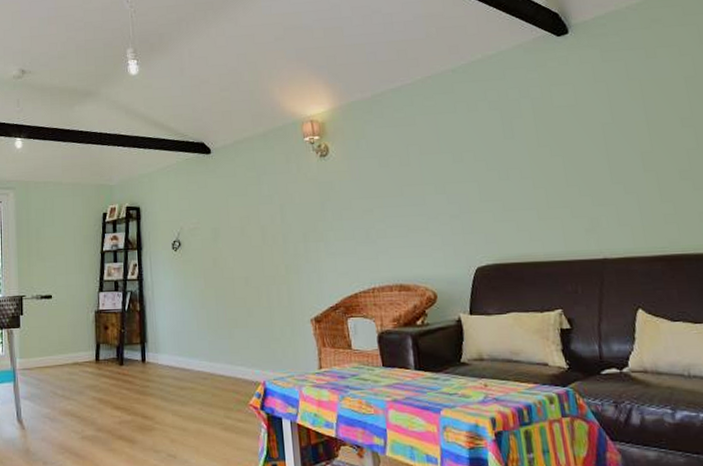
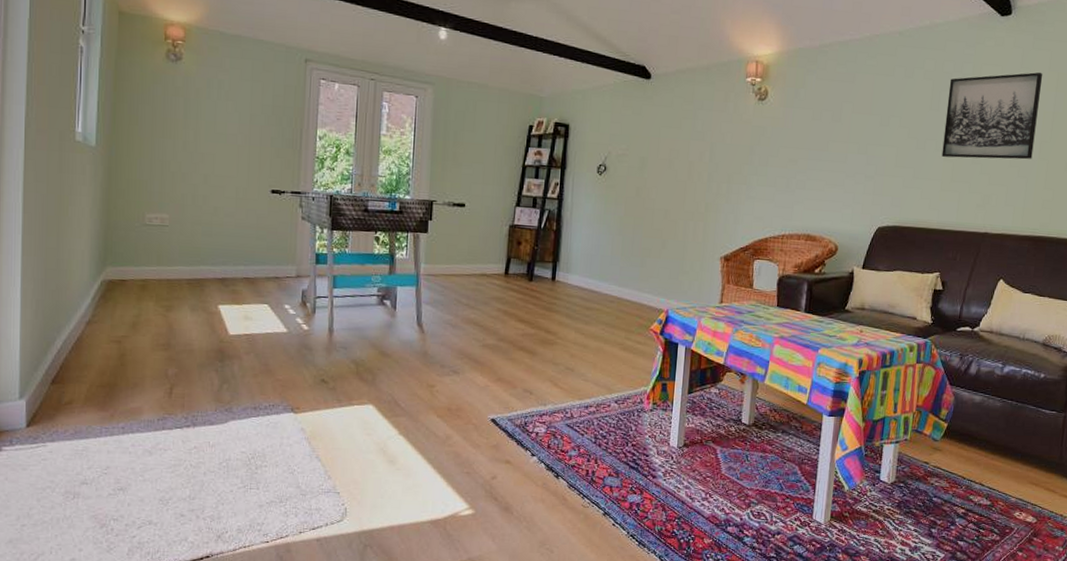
wall art: none [518,82,637,184] -> present [941,72,1043,160]

